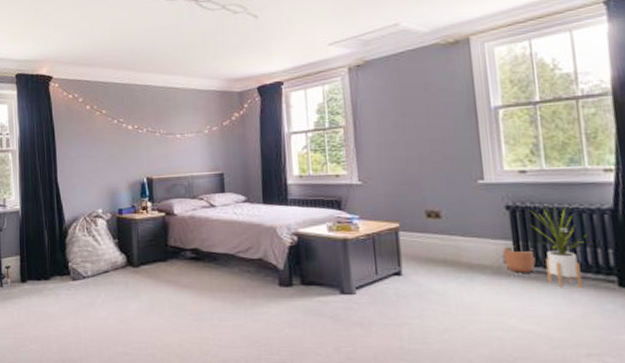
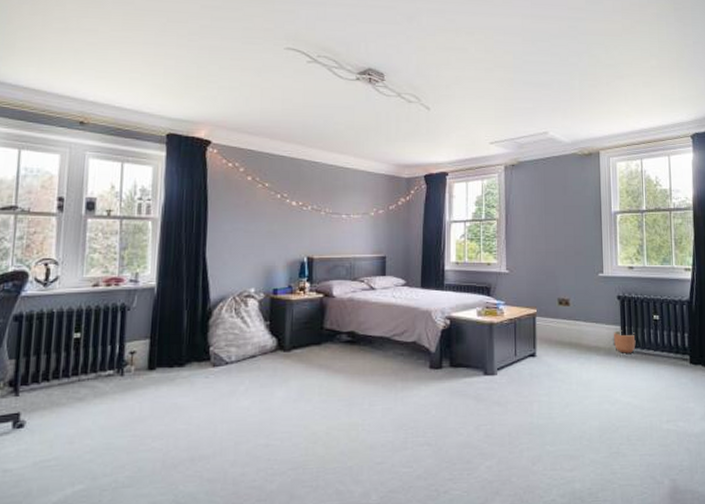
house plant: present [530,206,587,288] -> none [634,298,671,366]

